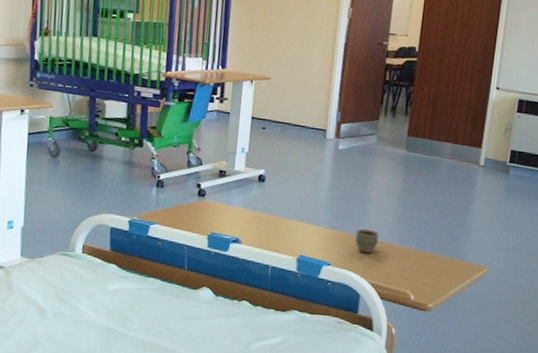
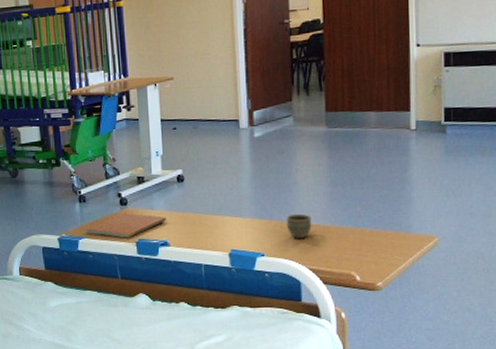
book: none [158,204,242,230] -> present [85,213,166,238]

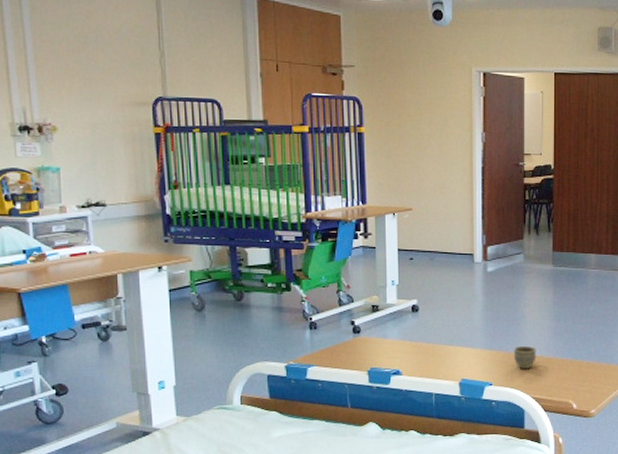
book: present [85,213,166,238] -> none [315,341,399,367]

